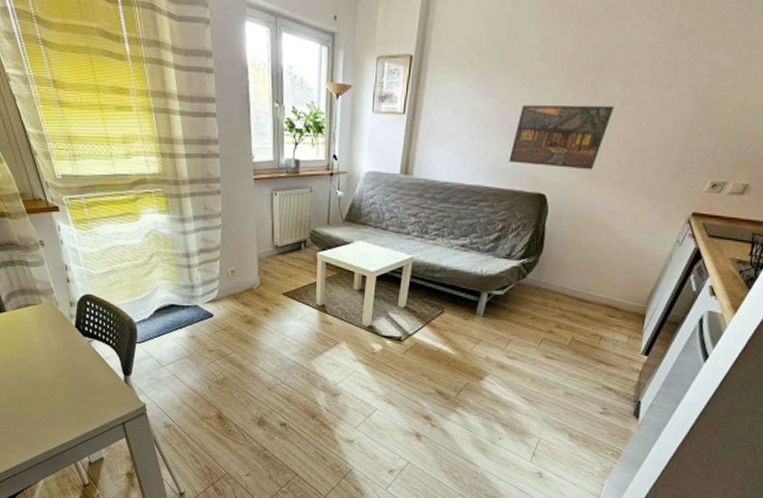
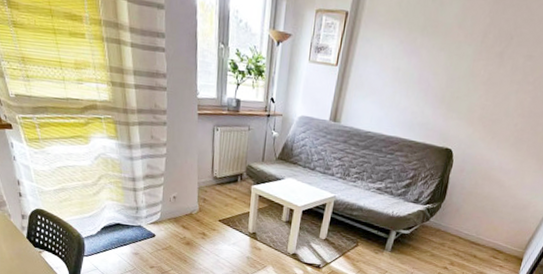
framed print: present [509,105,615,170] -> none [424,68,518,131]

